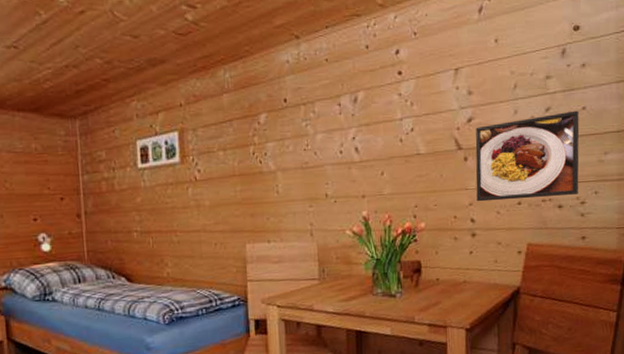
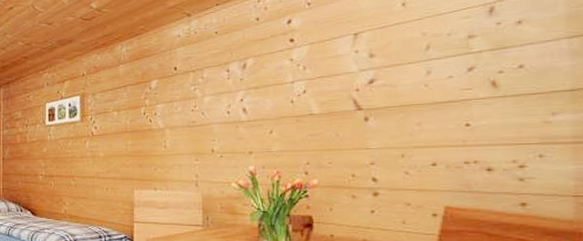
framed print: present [475,110,580,202] -> none [378,69,516,162]

